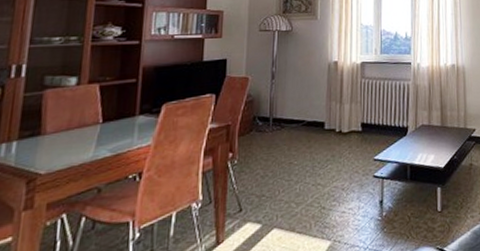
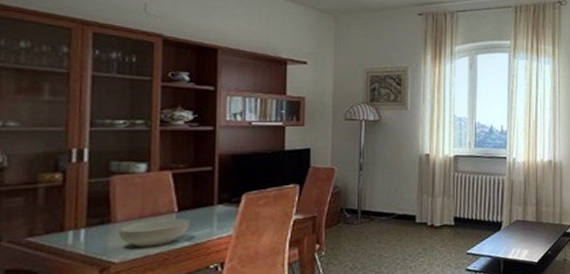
bowl: none [45,129,114,159] -> present [117,218,191,248]

